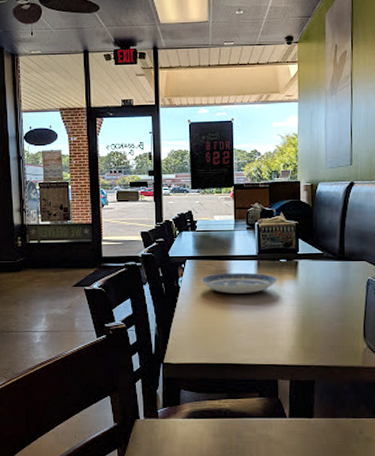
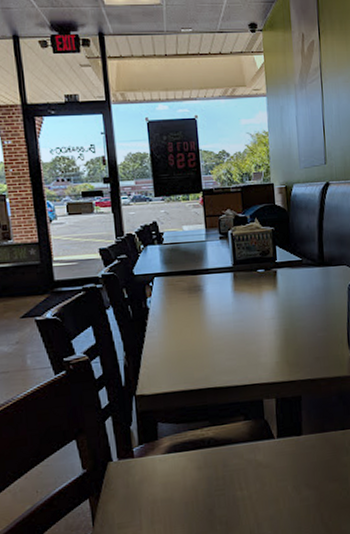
plate: present [201,272,277,293] -> none [173,286,256,311]

